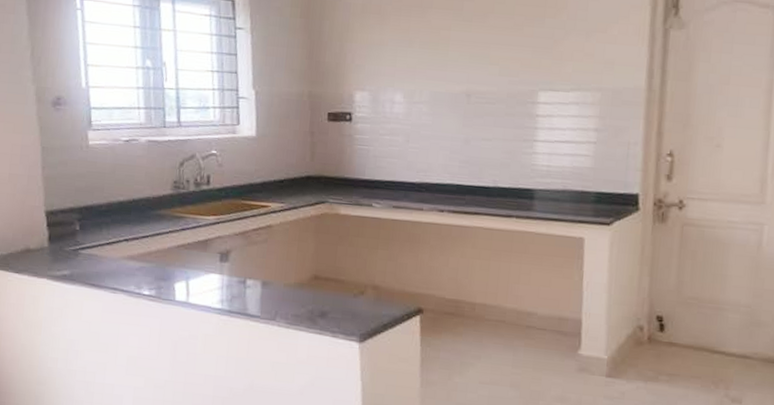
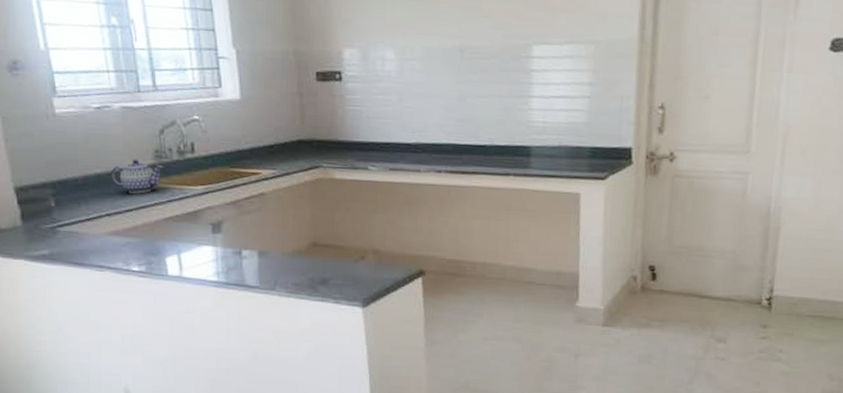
teapot: none [132,188,180,221] -> present [111,159,163,194]

